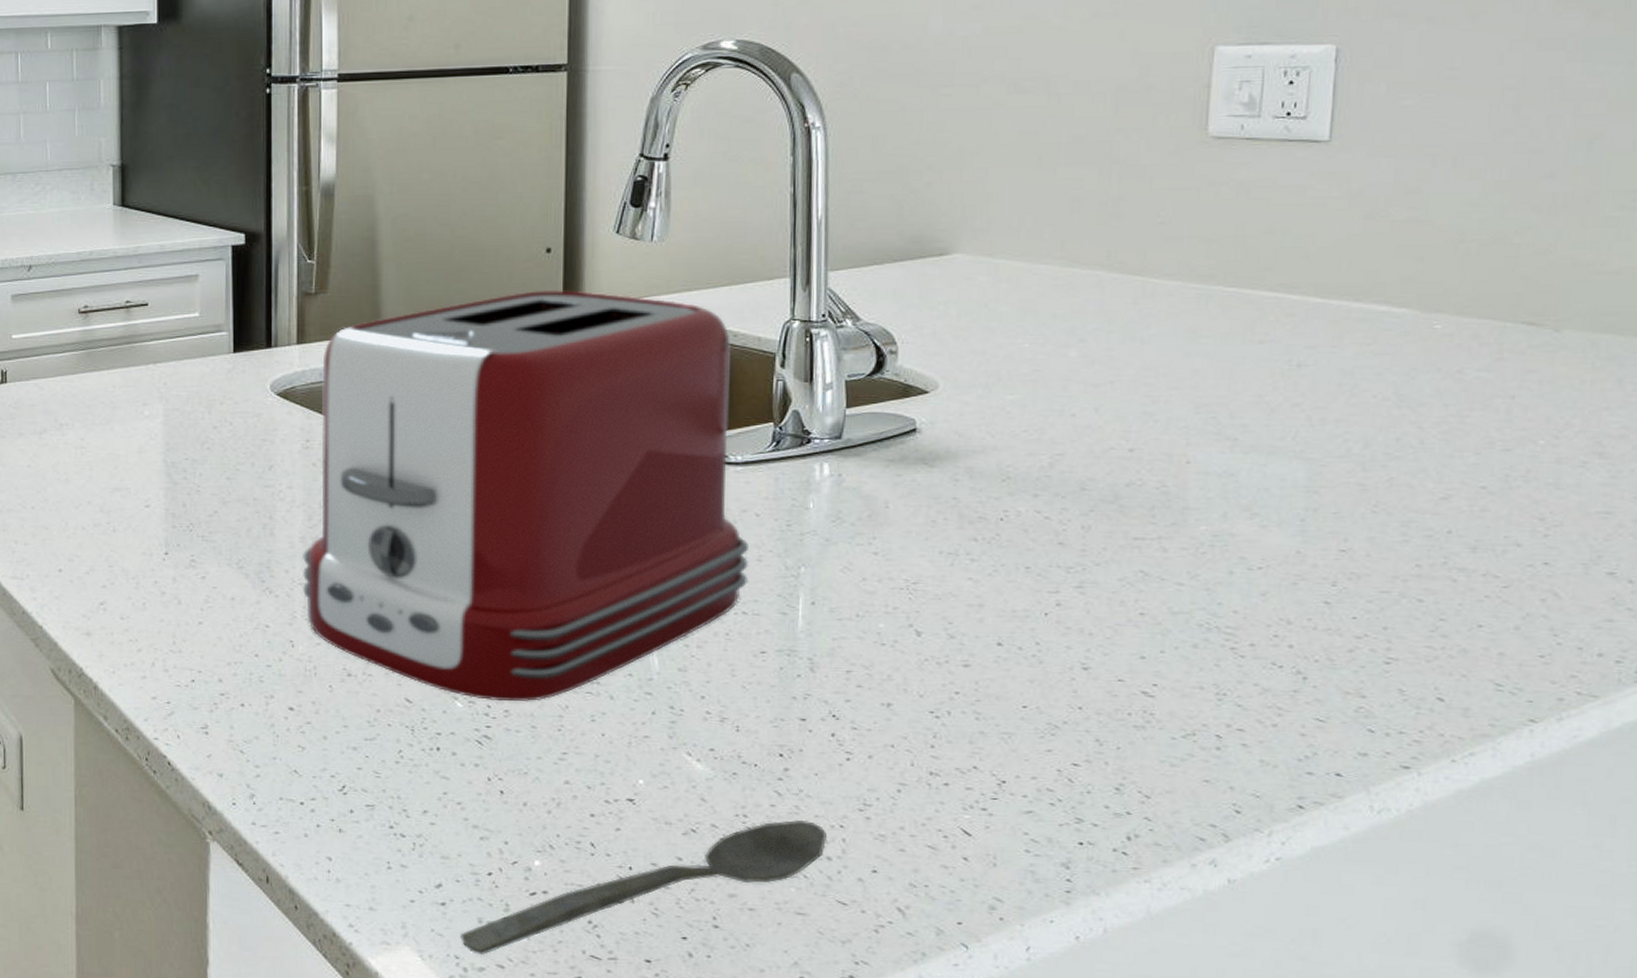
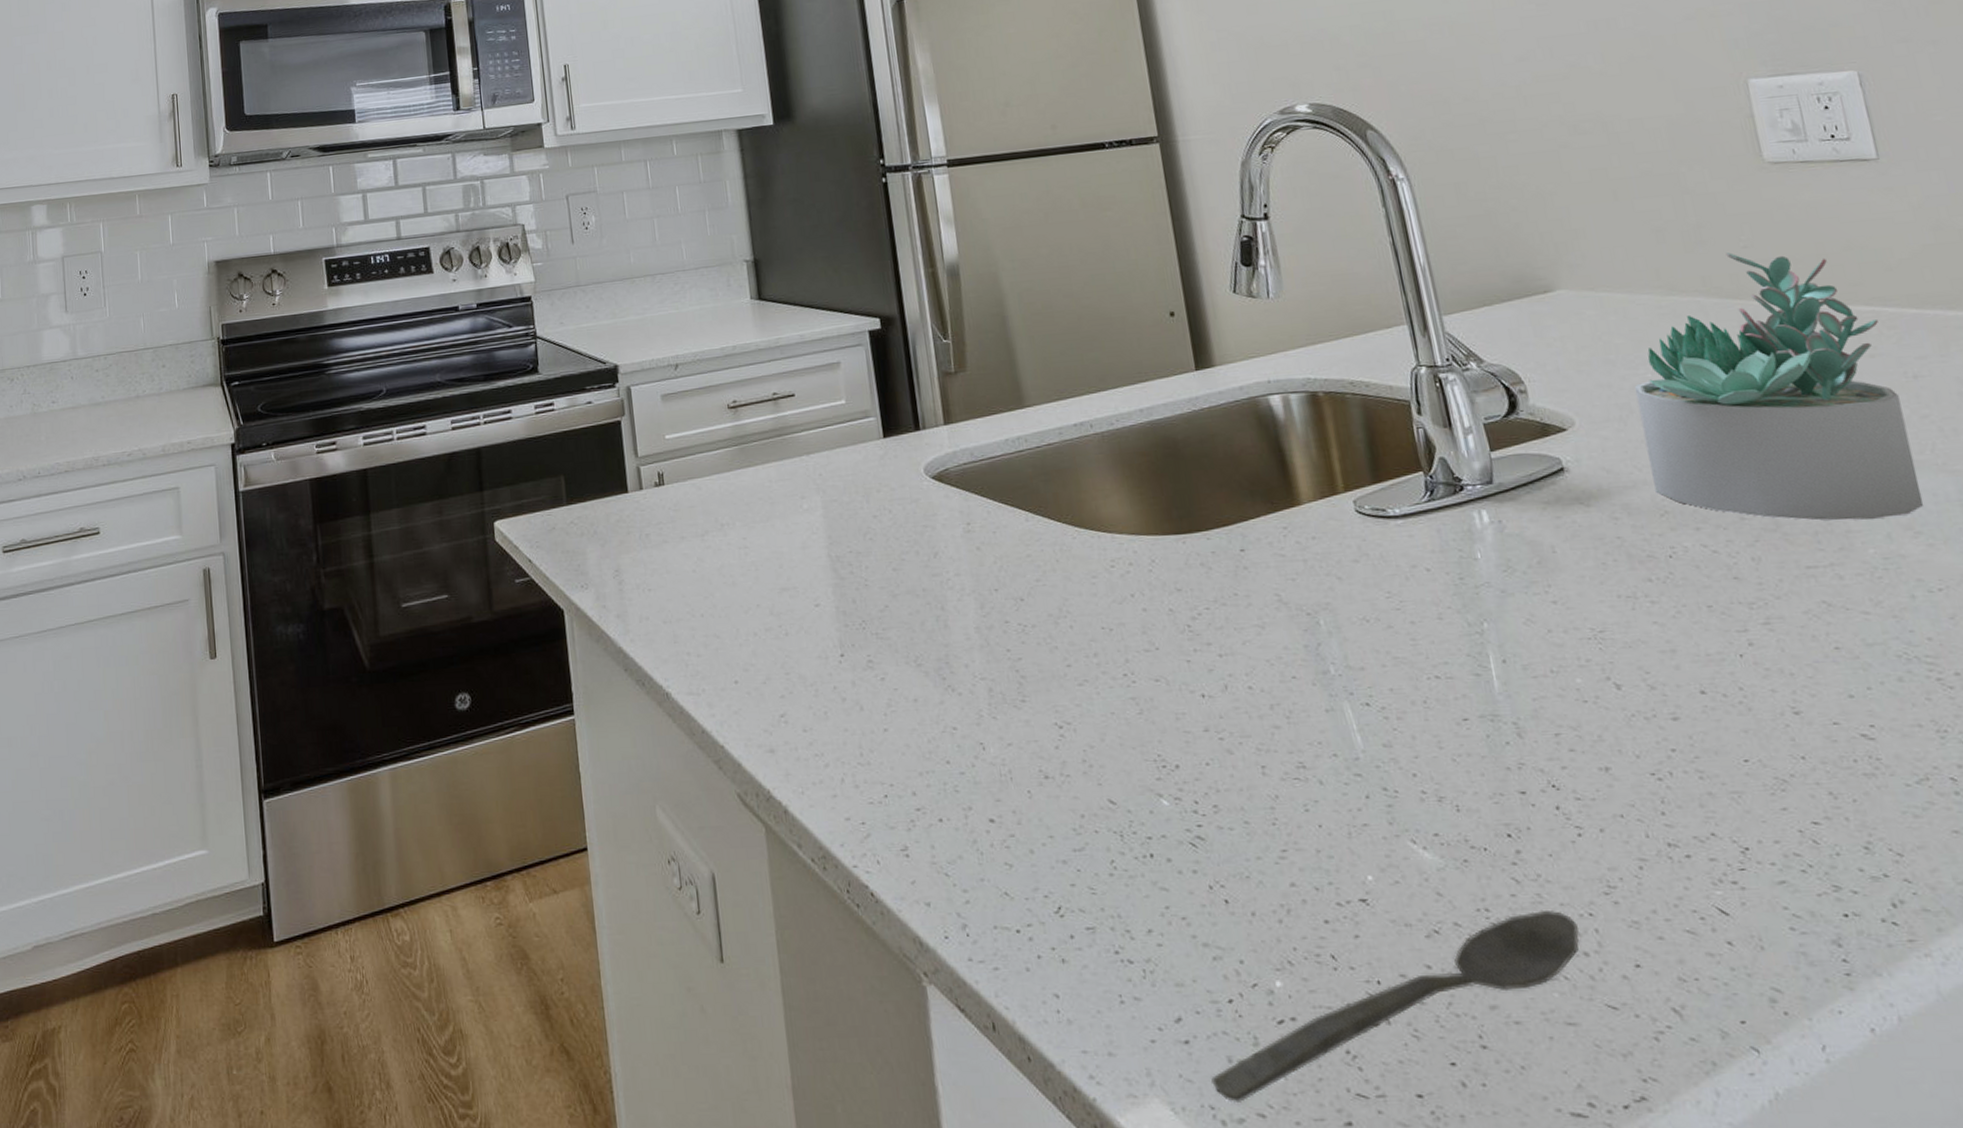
toaster: present [302,290,749,702] -> none [971,352,1433,795]
succulent plant: none [1003,228,1278,499] -> present [1634,253,1923,521]

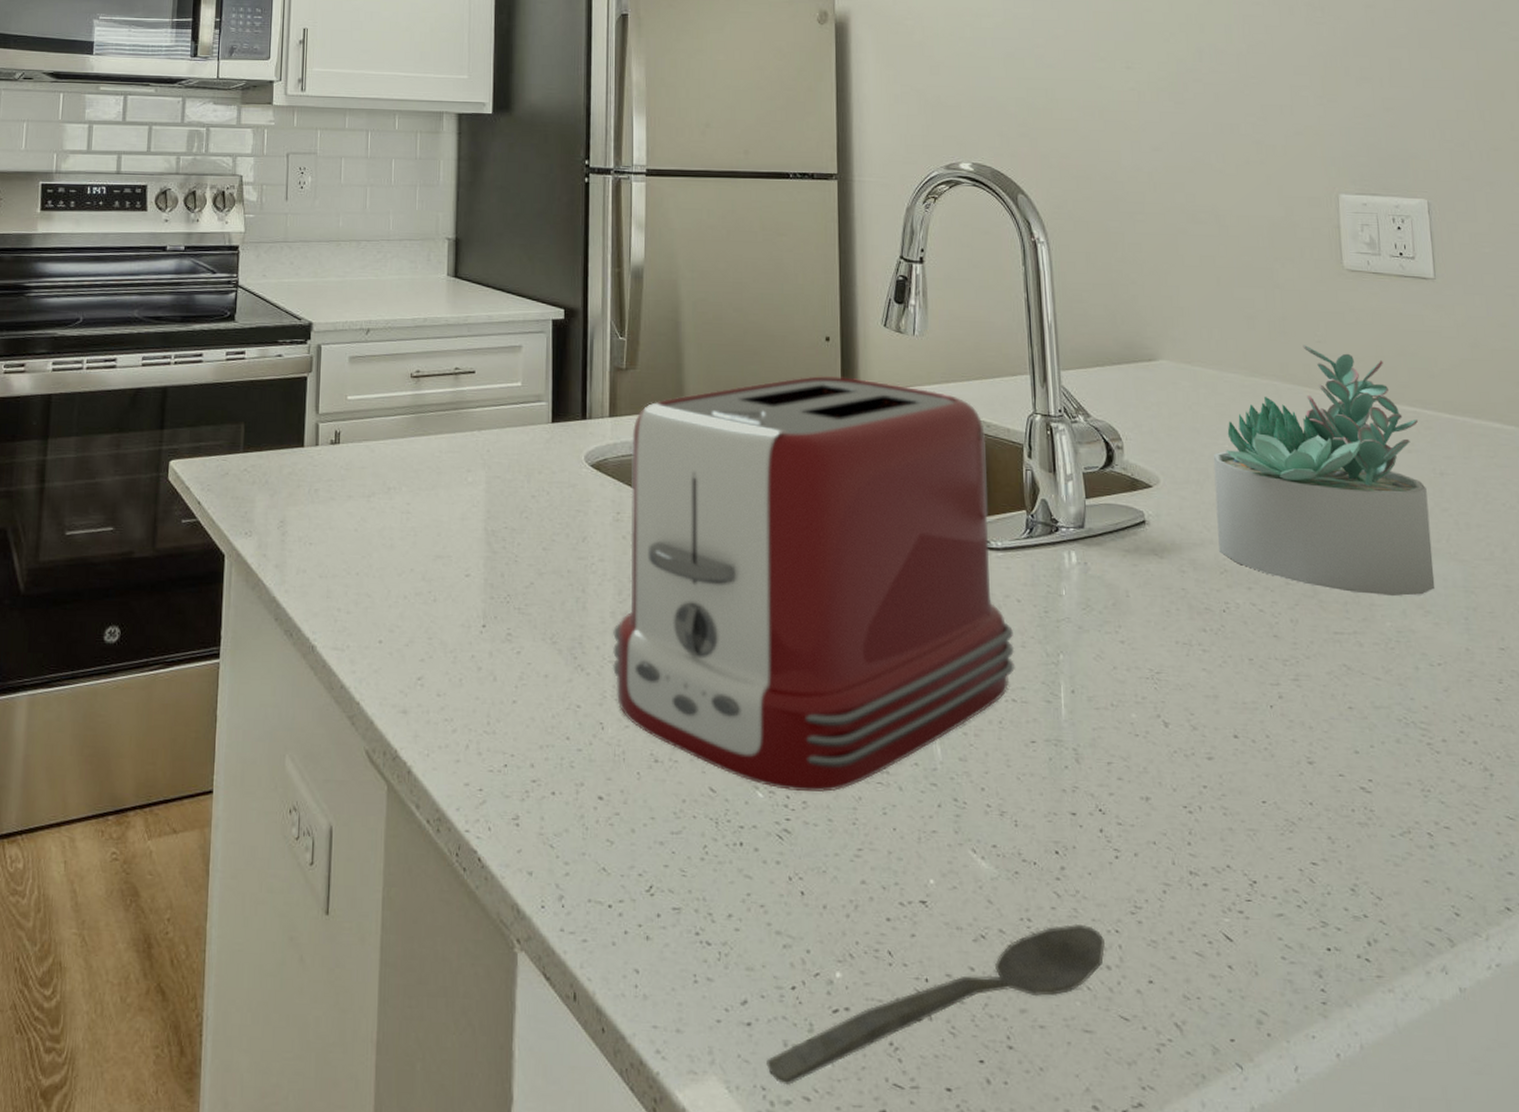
toaster: none [971,352,1433,795] -> present [612,376,1015,793]

